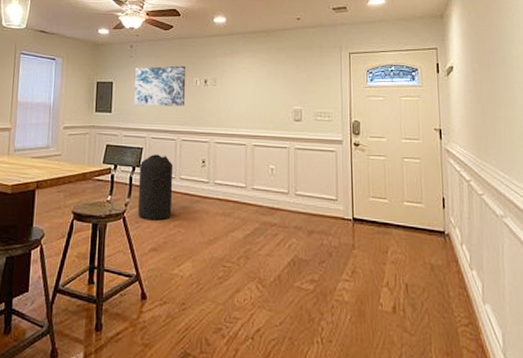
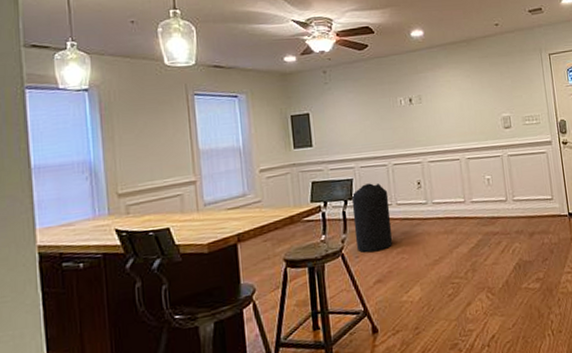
wall art: present [134,65,186,107] -> none [333,86,392,135]

